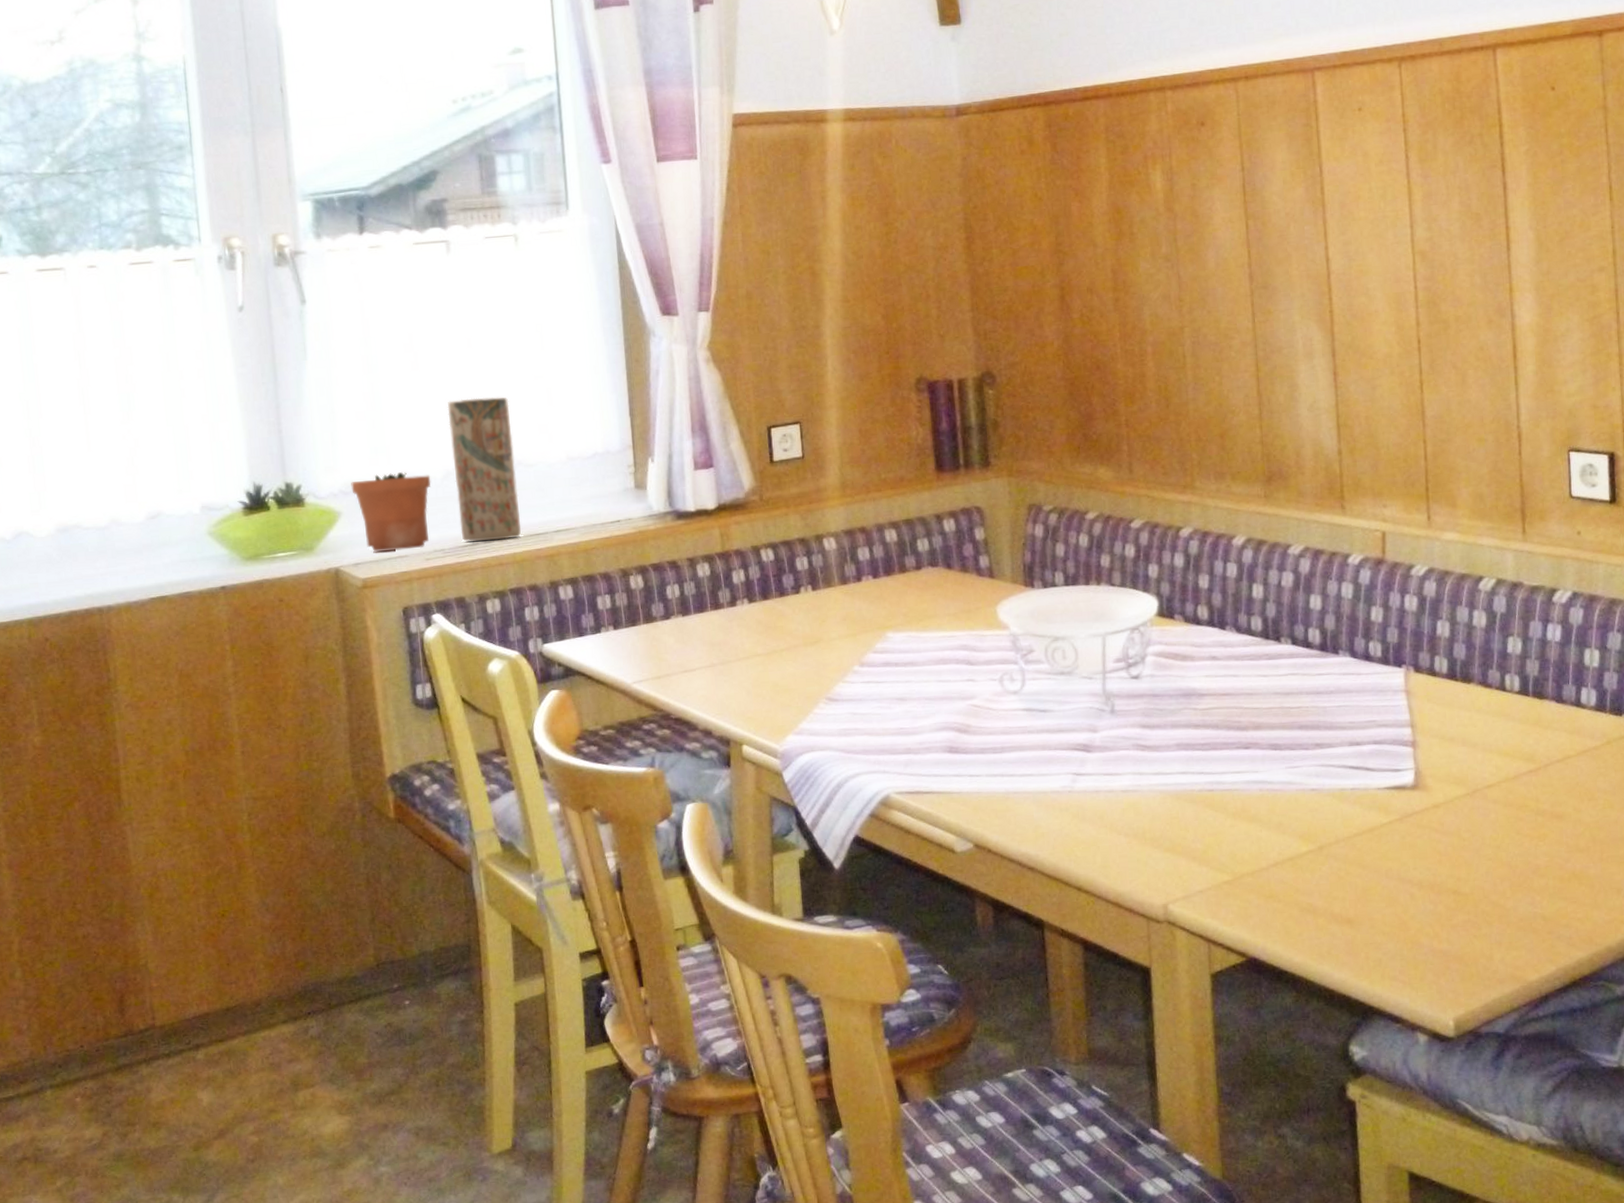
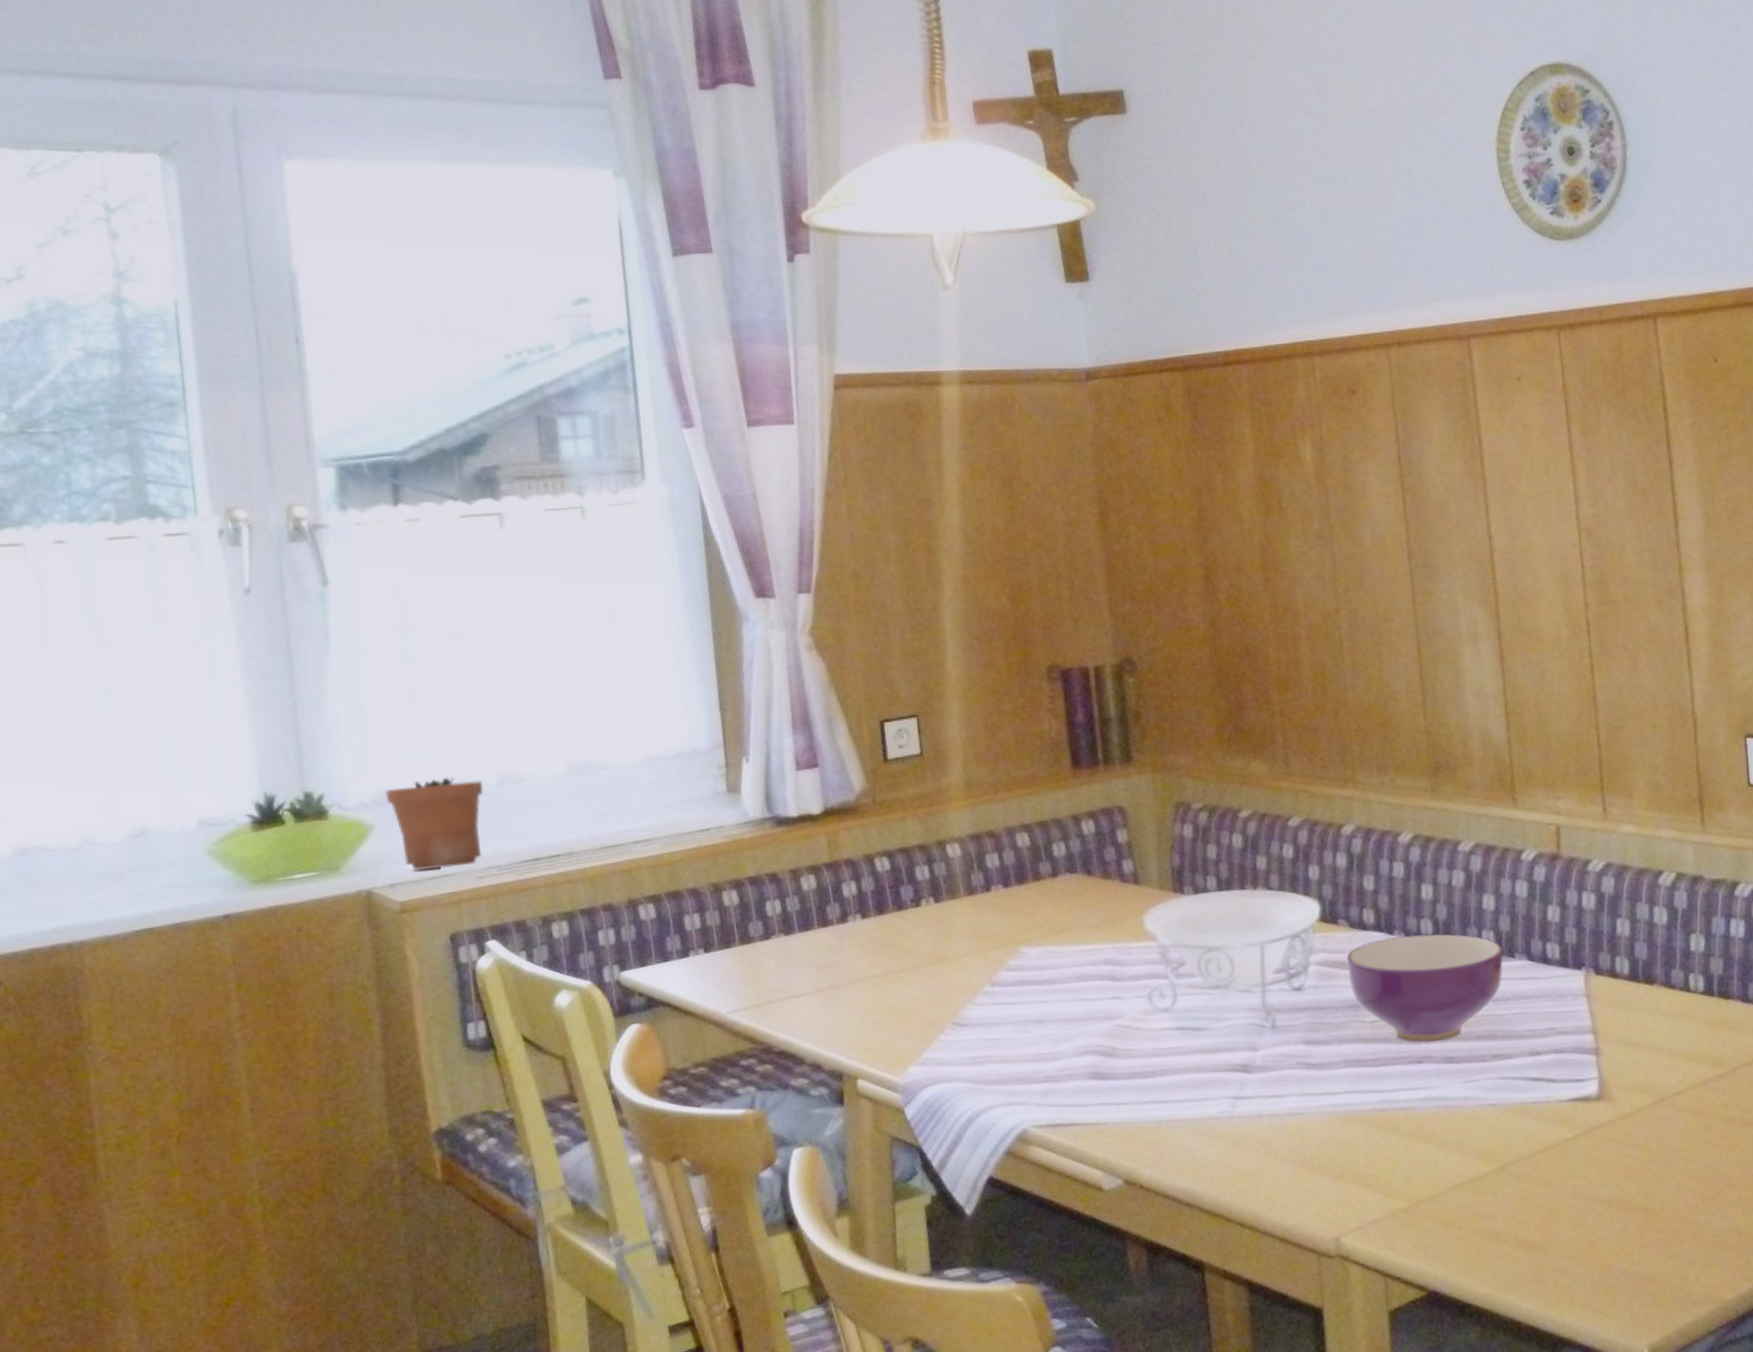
vase: present [447,397,522,542] -> none [502,690,593,856]
bowl: none [1181,629,1328,730] -> present [1346,933,1503,1043]

